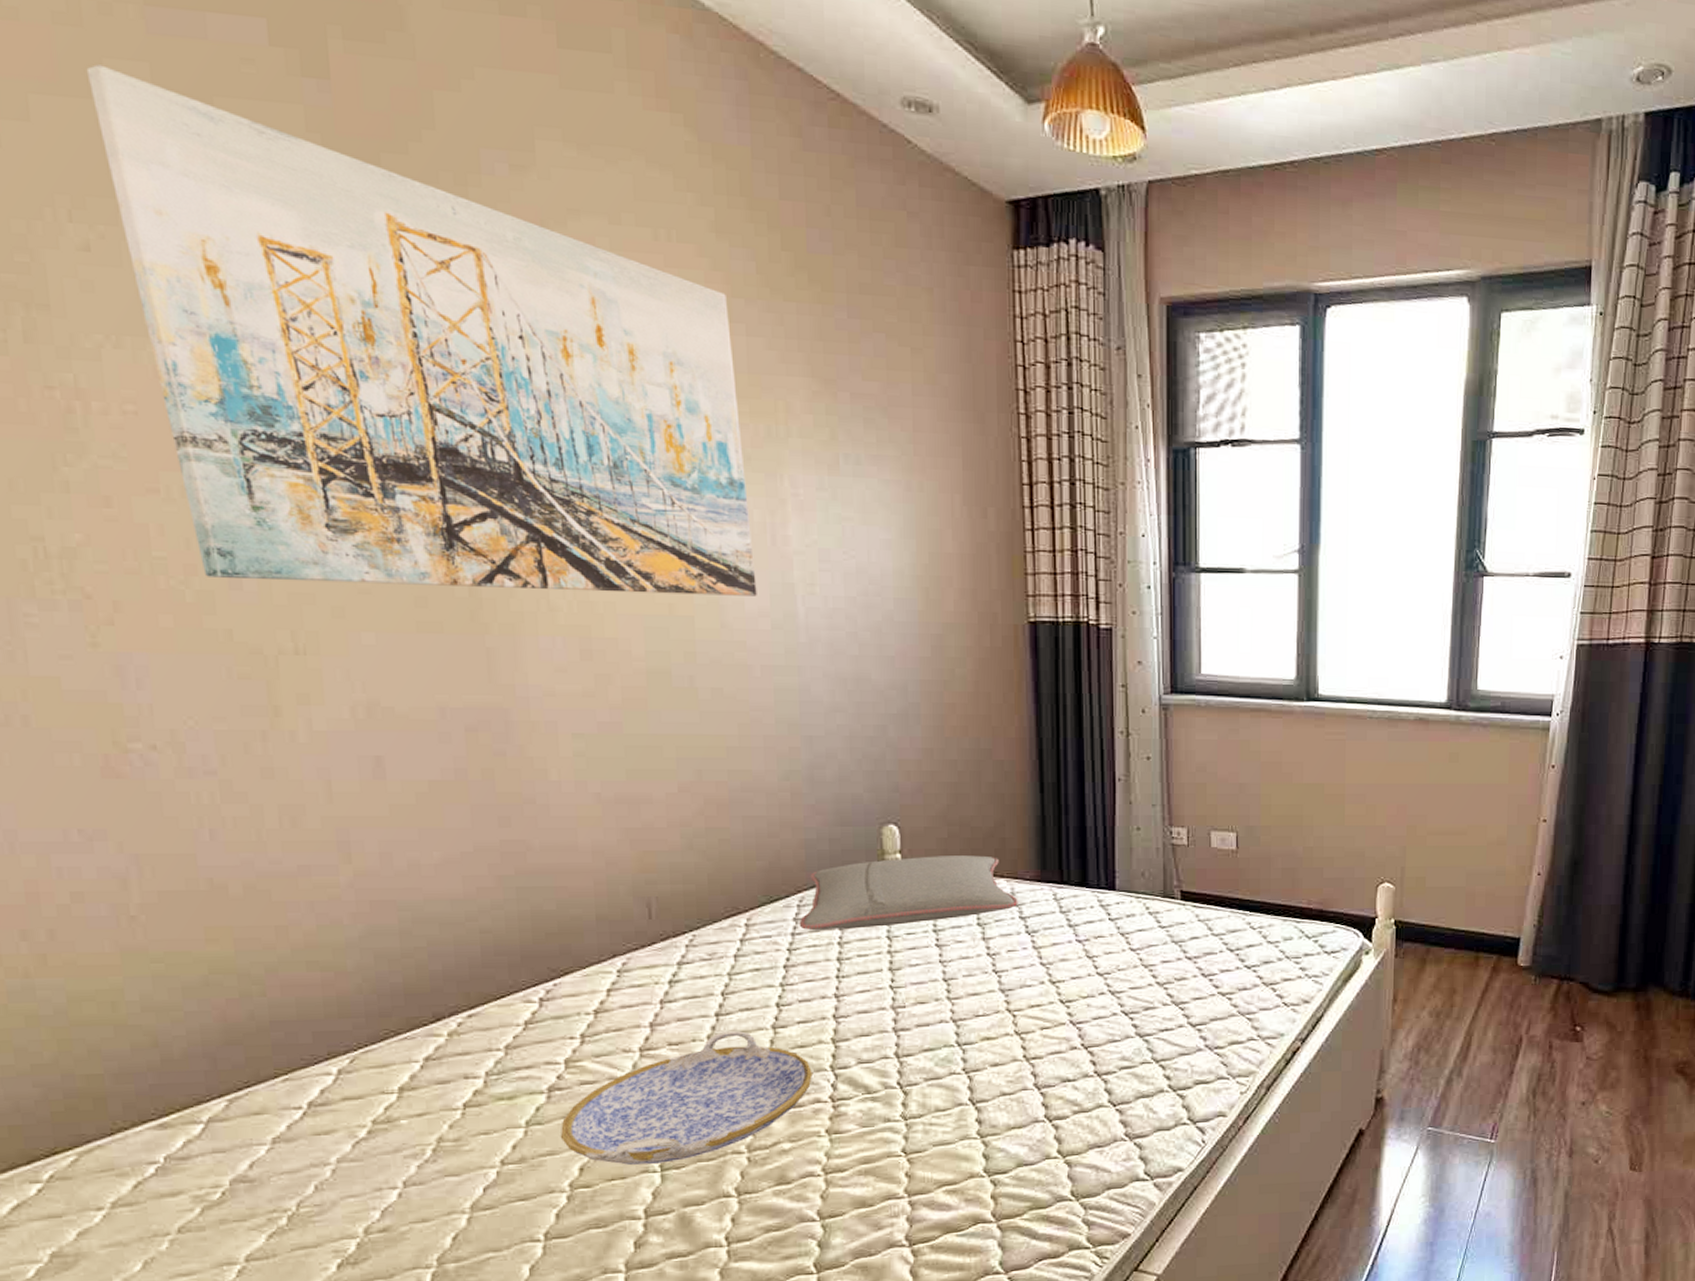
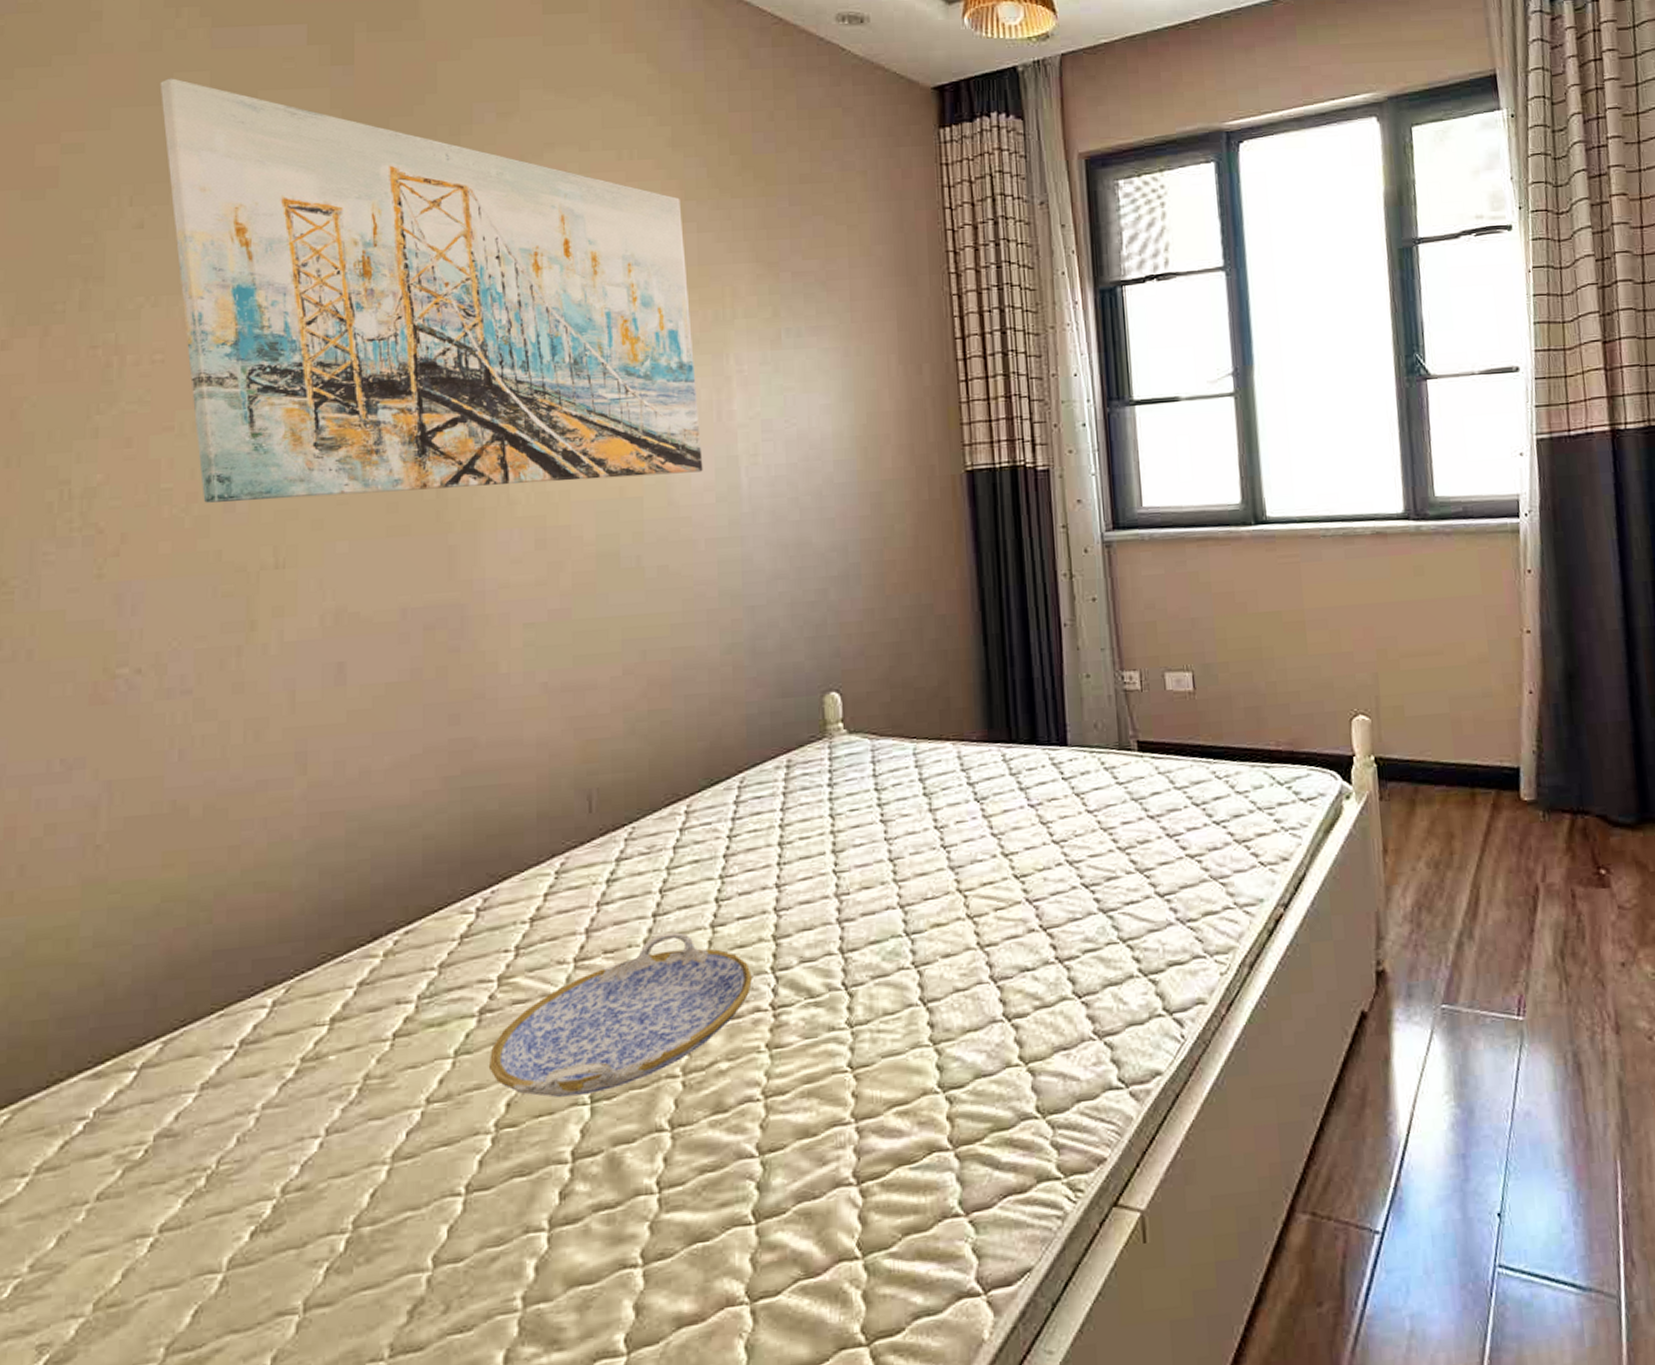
pillow: present [799,855,1018,931] -> none [739,718,966,814]

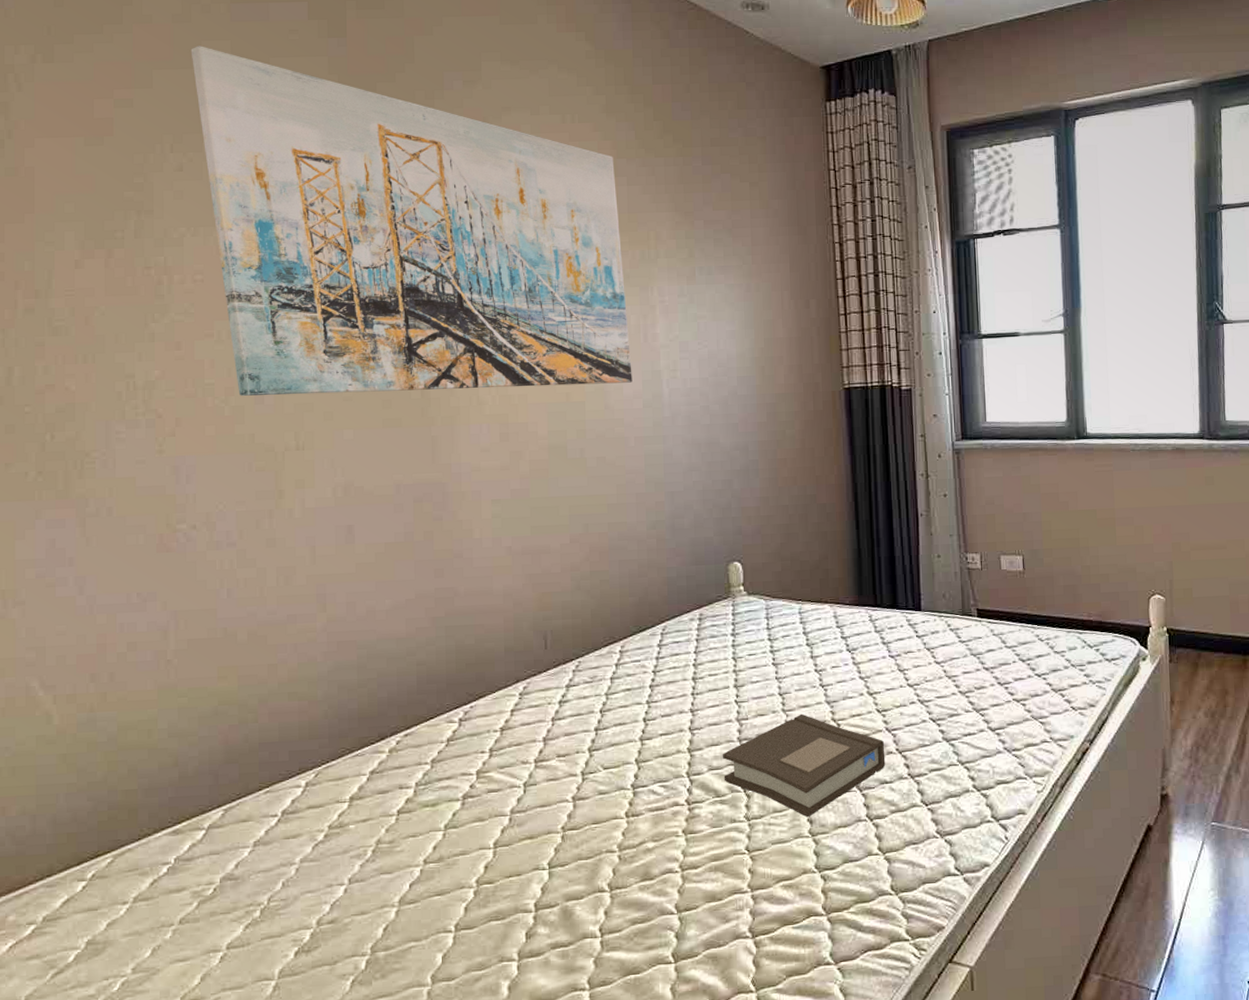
serving tray: present [490,932,752,1097] -> none [471,743,672,863]
book: none [816,884,1026,1020] -> present [722,713,886,818]

